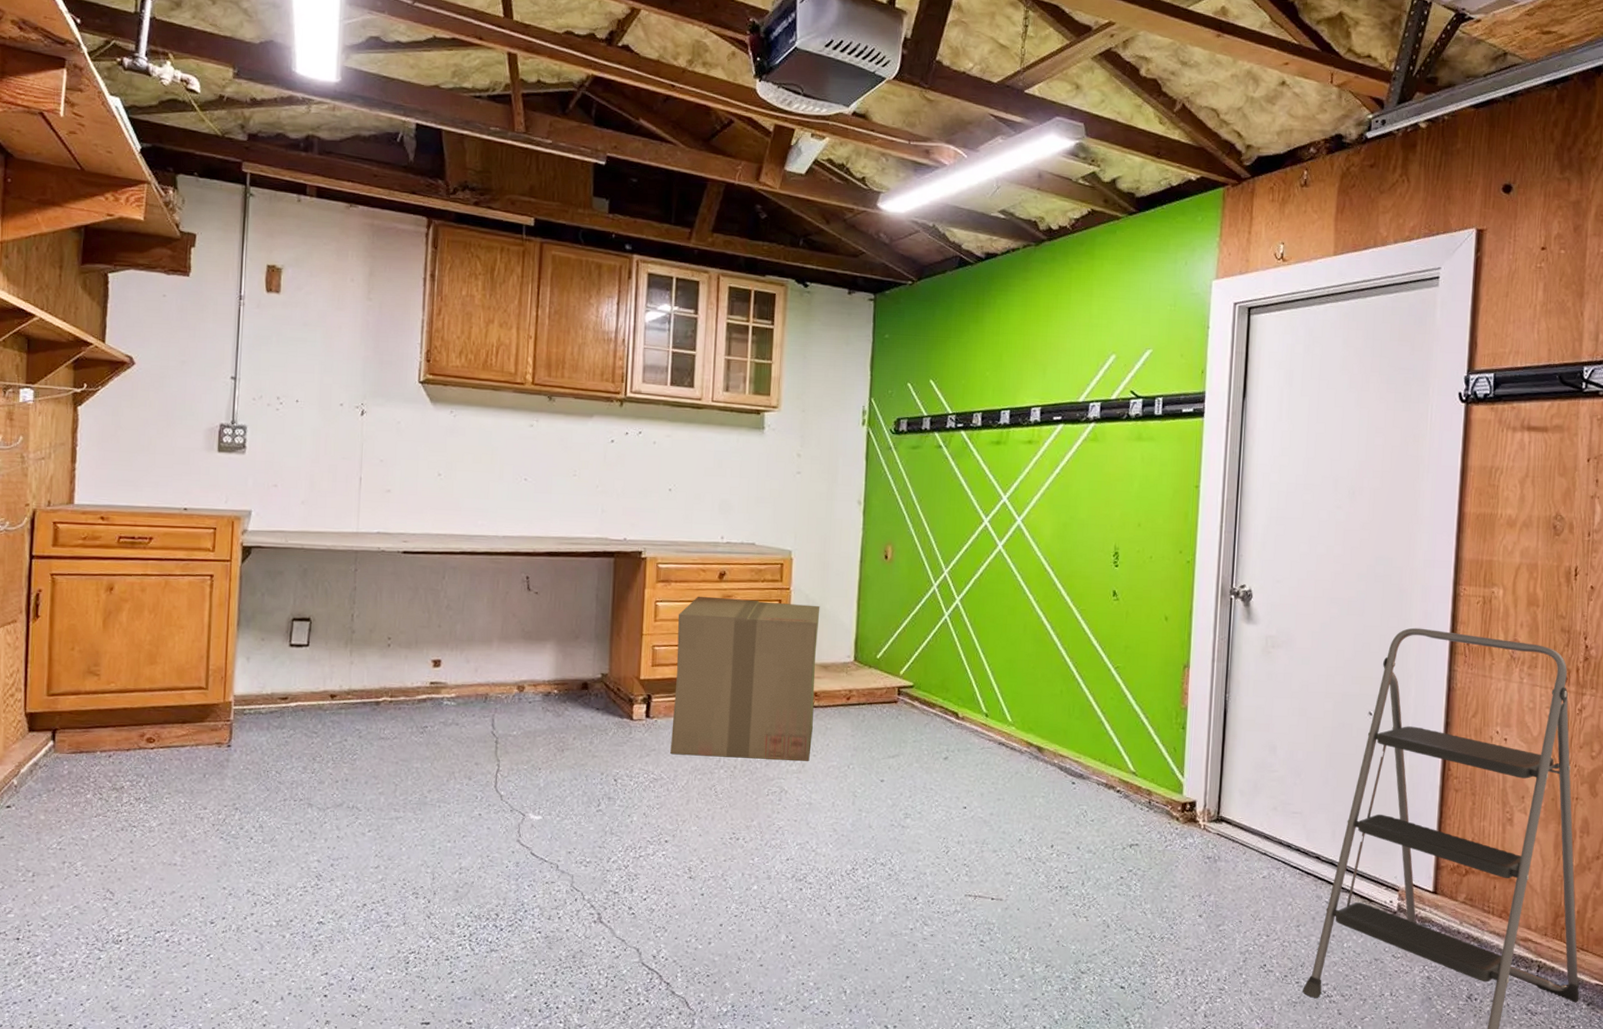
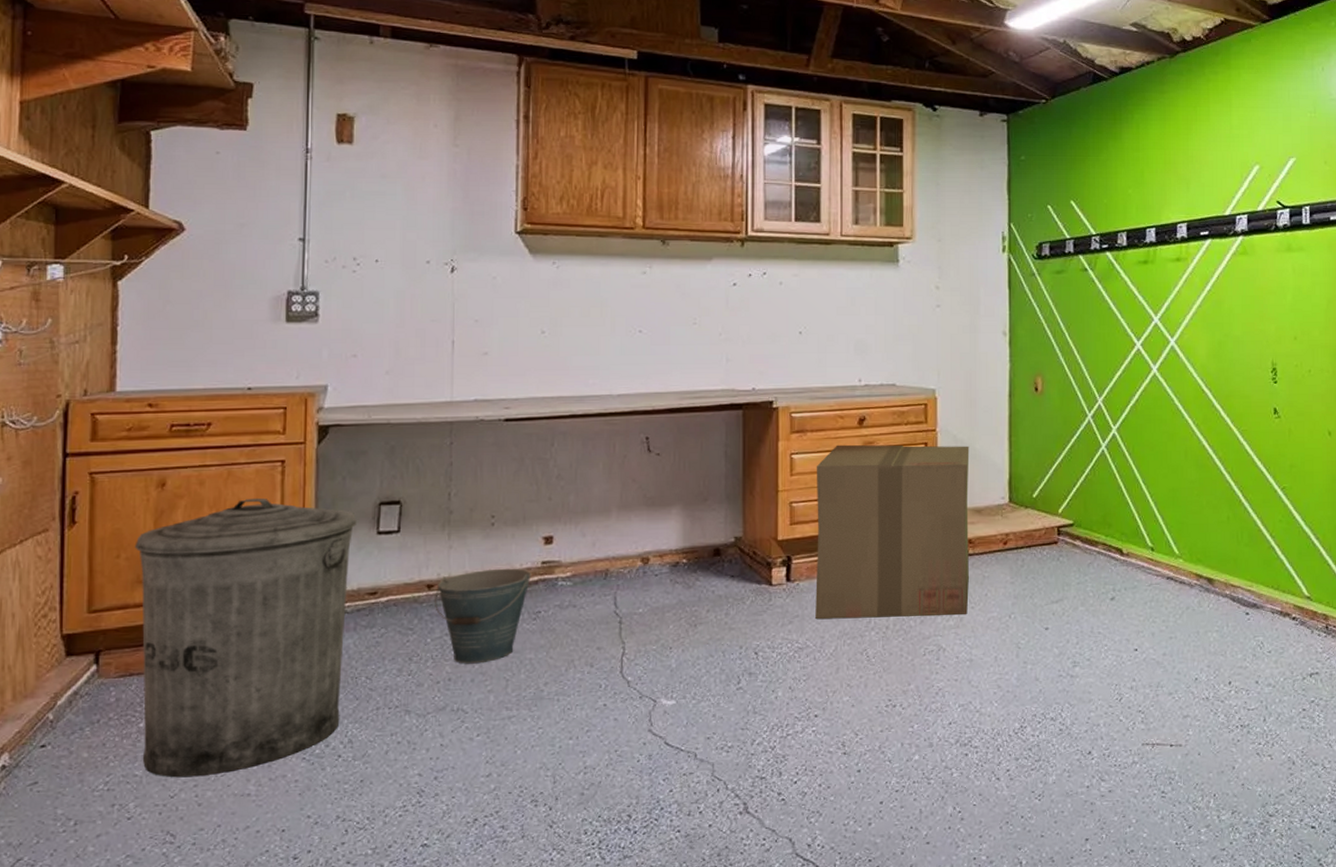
trash can: none [86,606,273,845] -> present [134,498,357,778]
bucket: none [336,685,421,768] -> present [435,568,531,664]

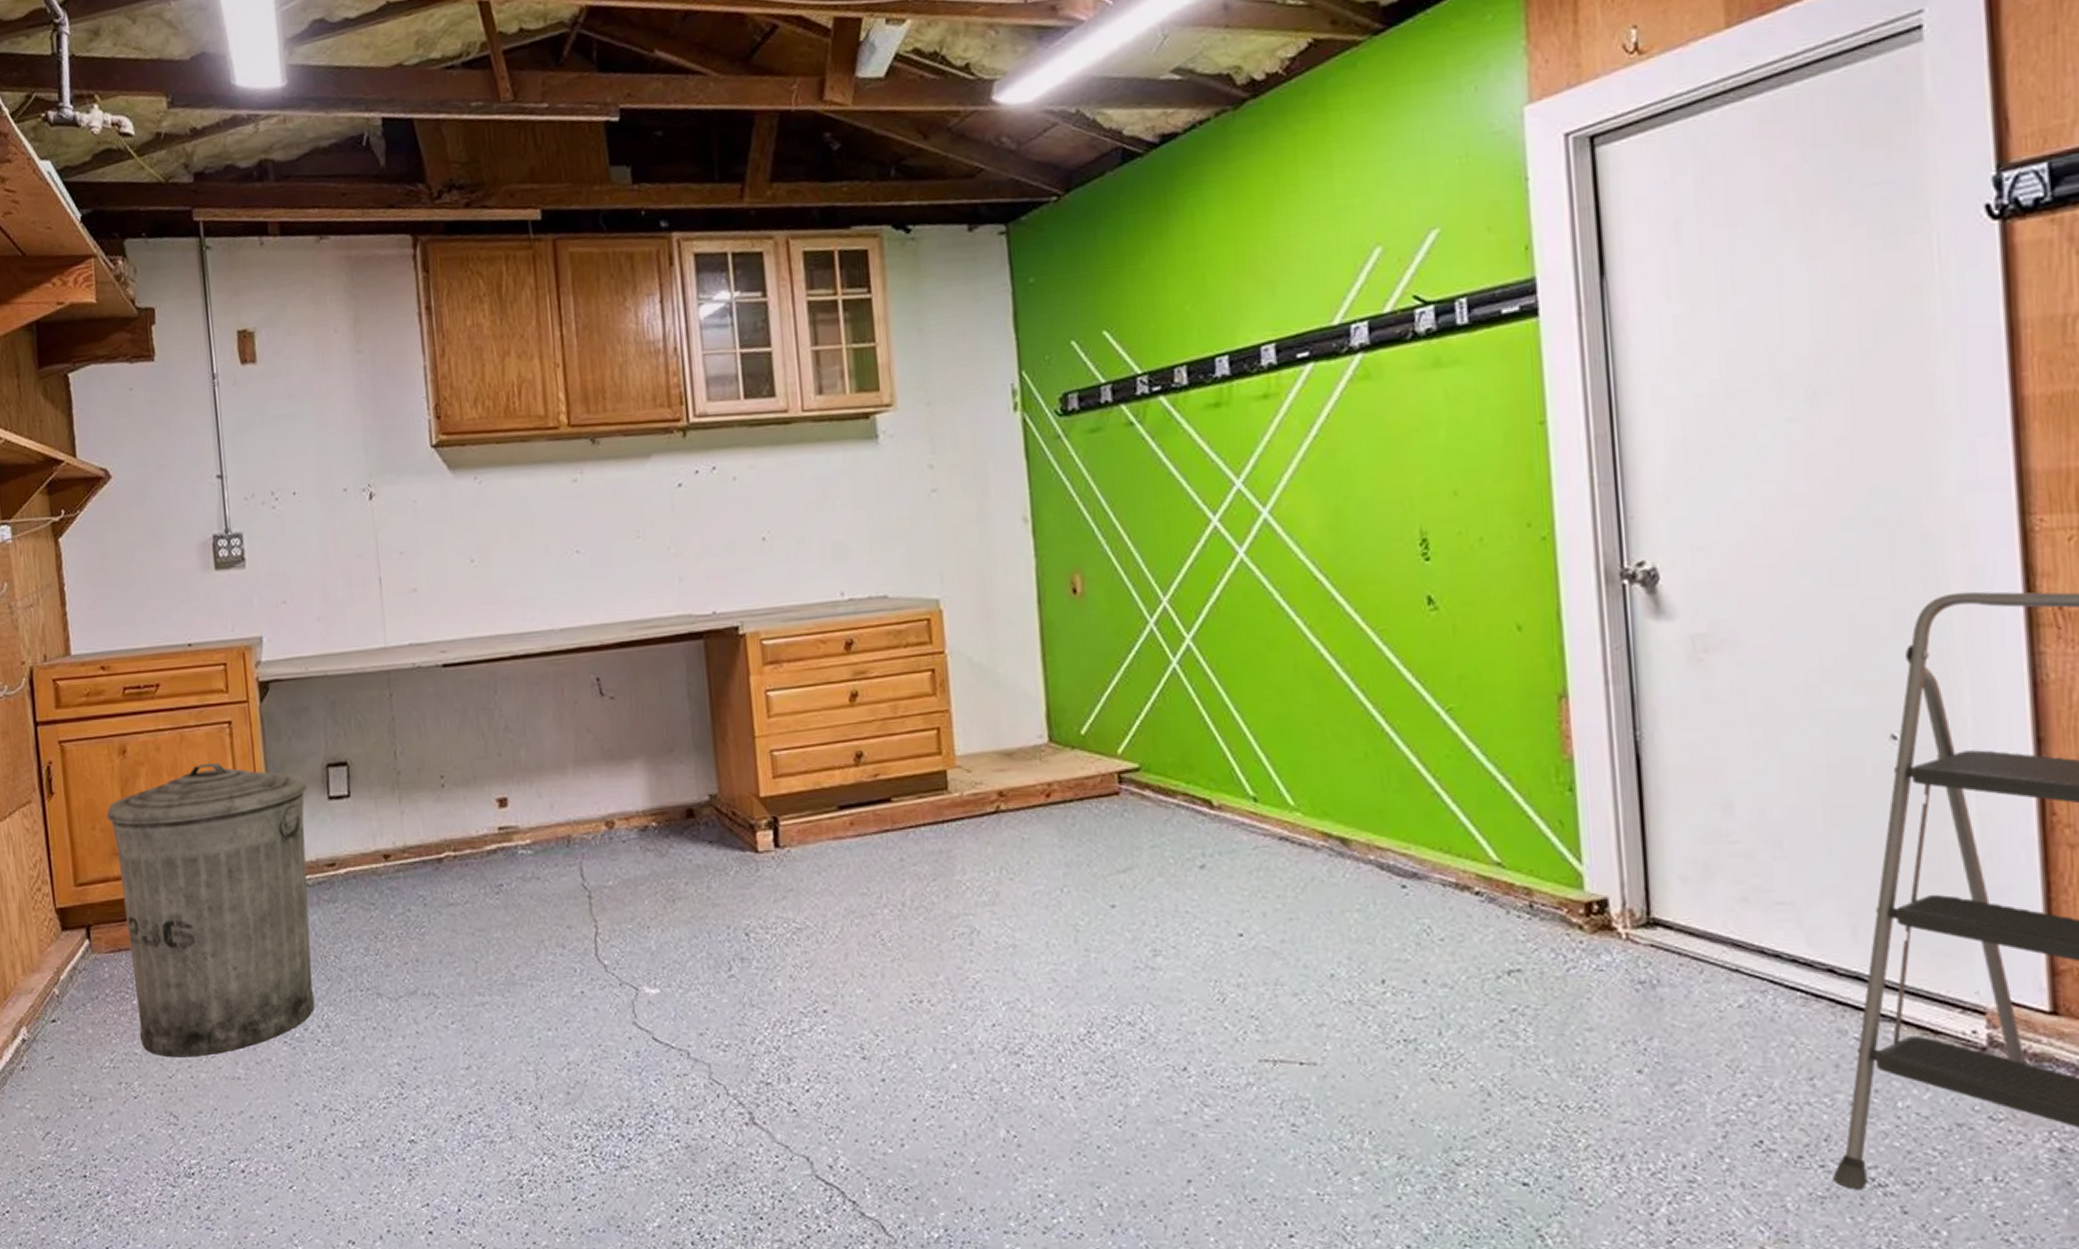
bucket: present [435,568,531,664] -> none [392,835,489,943]
cardboard box: present [815,444,970,620] -> none [797,670,1005,894]

